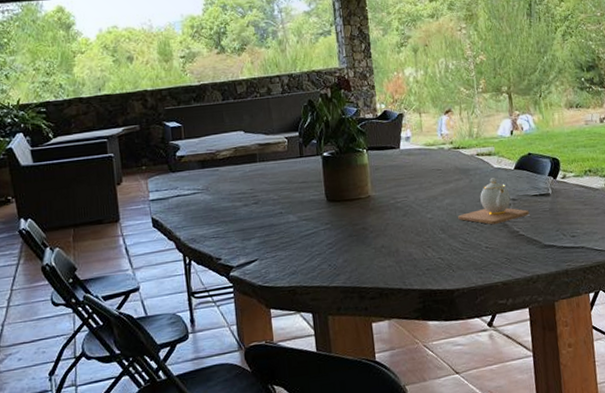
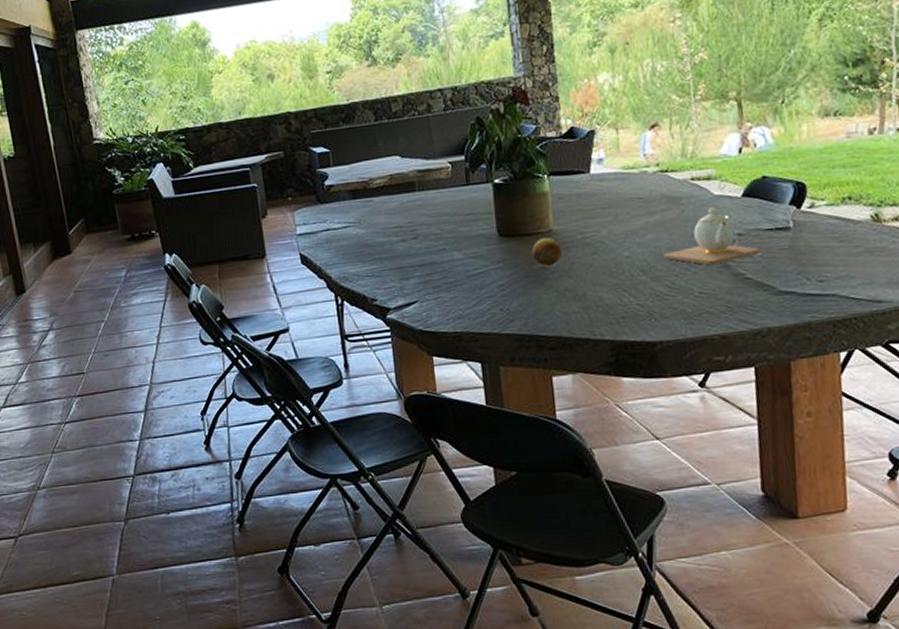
fruit: none [354,202,379,227] -> present [531,237,563,266]

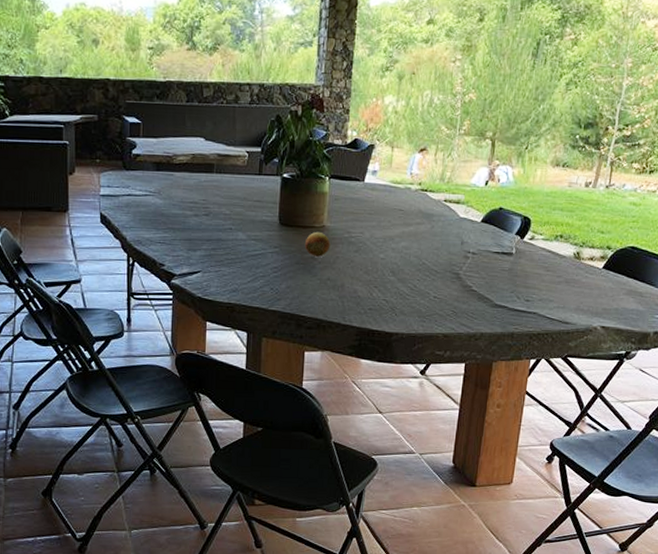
teapot: present [663,207,761,266] -> none [411,227,487,276]

